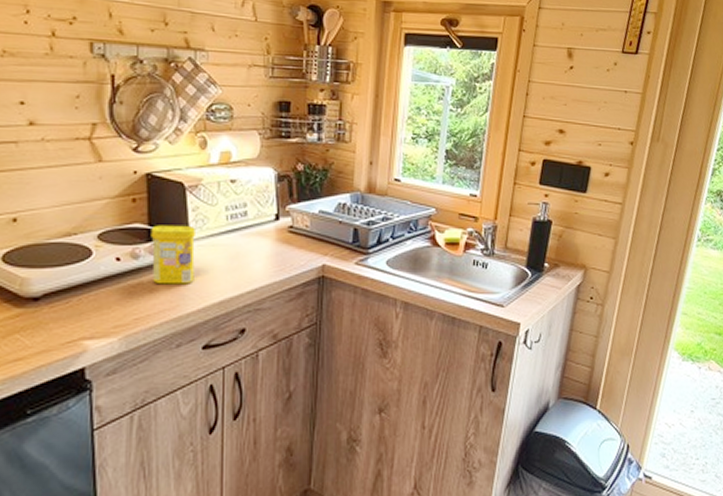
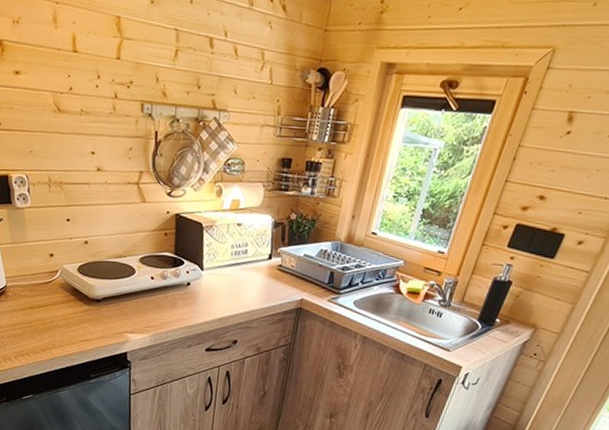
canister: present [151,225,195,285] -> none [175,255,208,302]

